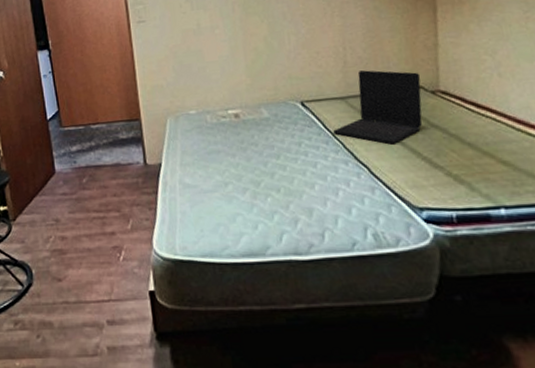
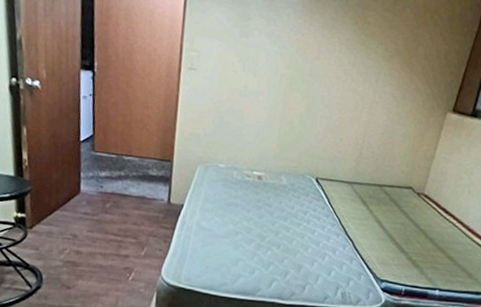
laptop: present [333,70,423,145] -> none [335,163,414,228]

